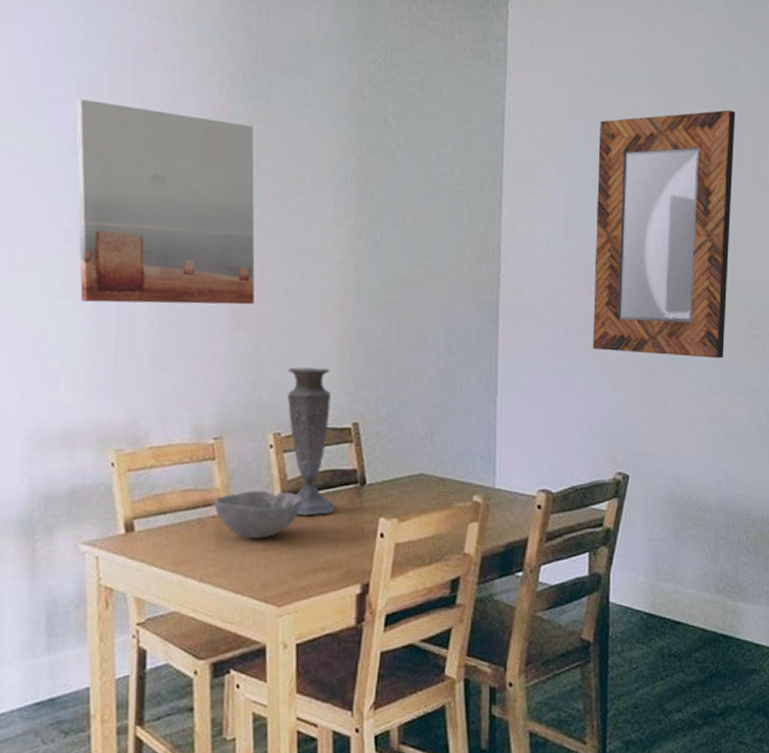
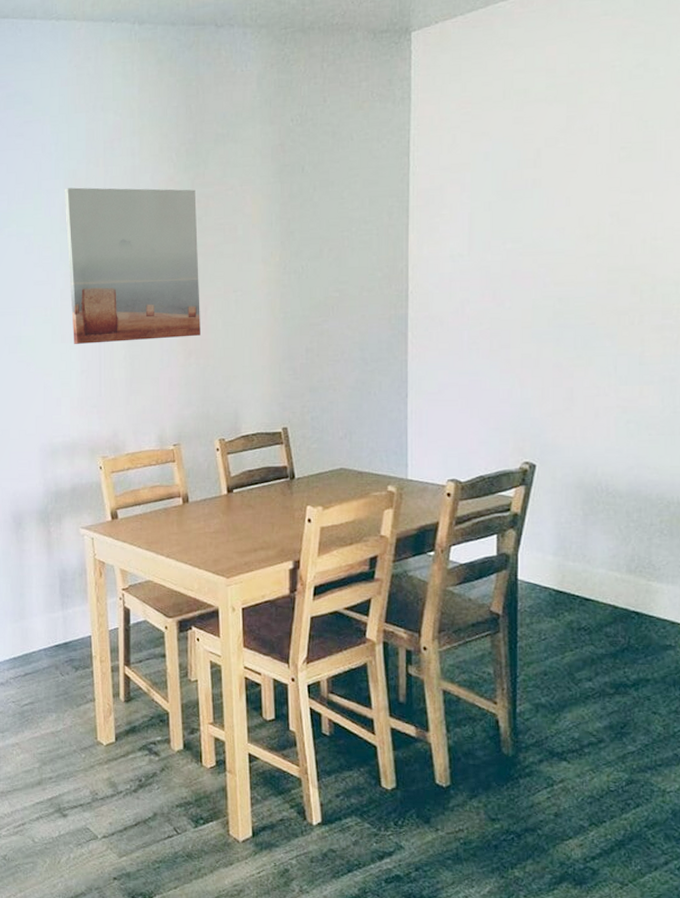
bowl: present [214,491,303,539] -> none [176,486,244,524]
vase: present [287,367,335,516] -> none [228,383,270,505]
home mirror: present [592,109,736,359] -> none [497,106,646,352]

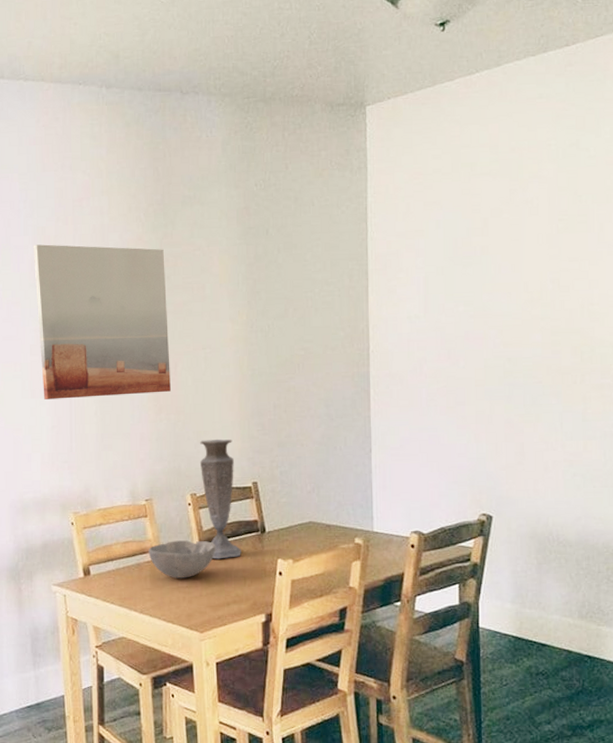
bowl: none [176,486,244,524] -> present [148,540,216,578]
vase: none [228,383,270,505] -> present [199,439,241,559]

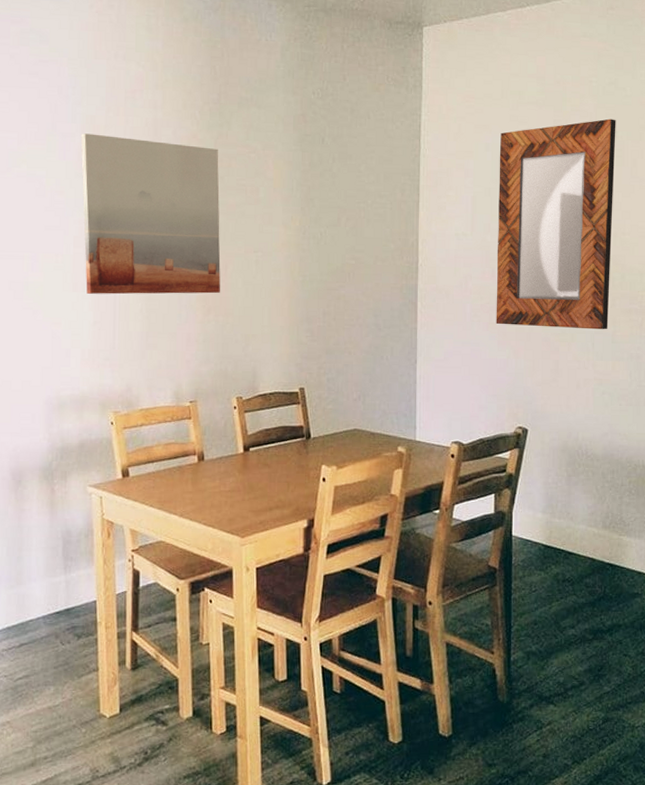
bowl: present [148,540,216,578] -> none [191,444,260,482]
vase: present [199,439,241,559] -> none [247,343,286,464]
home mirror: none [451,182,580,408] -> present [496,118,616,330]

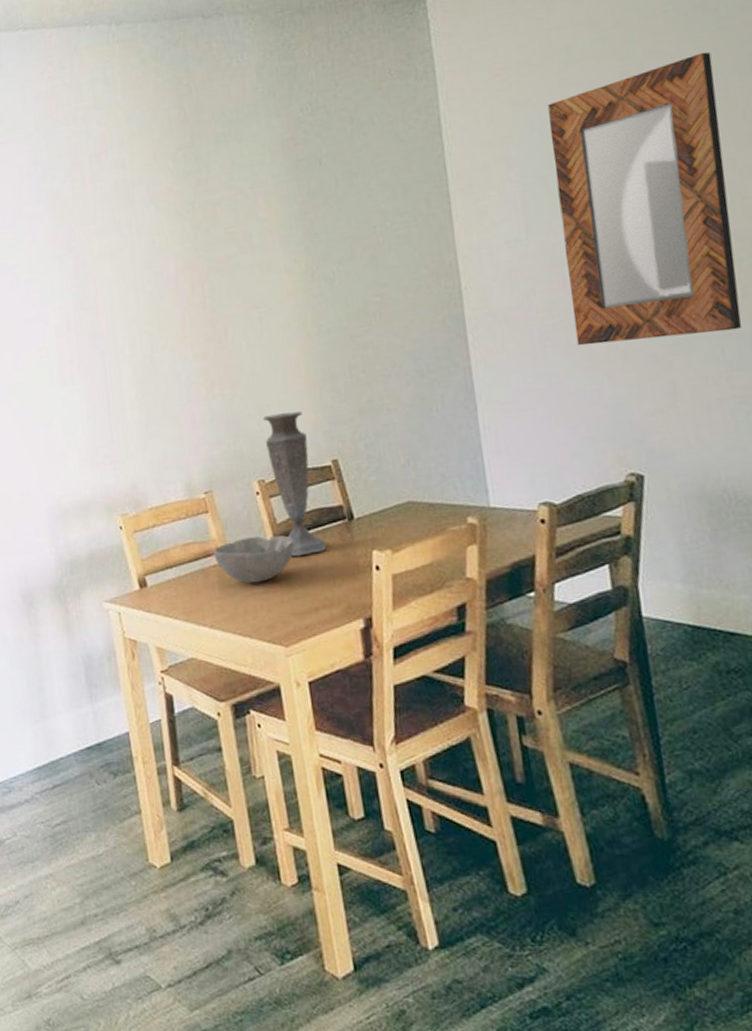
wall art: present [80,133,221,295] -> none [48,198,223,386]
bowl: none [191,444,260,482] -> present [213,535,295,584]
vase: none [247,343,286,464] -> present [262,411,327,557]

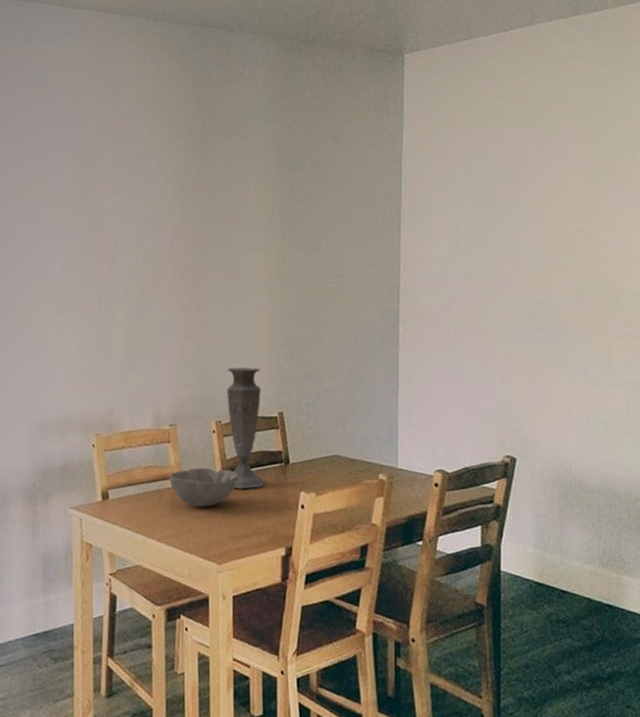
home mirror: present [548,52,742,346] -> none [481,138,606,355]

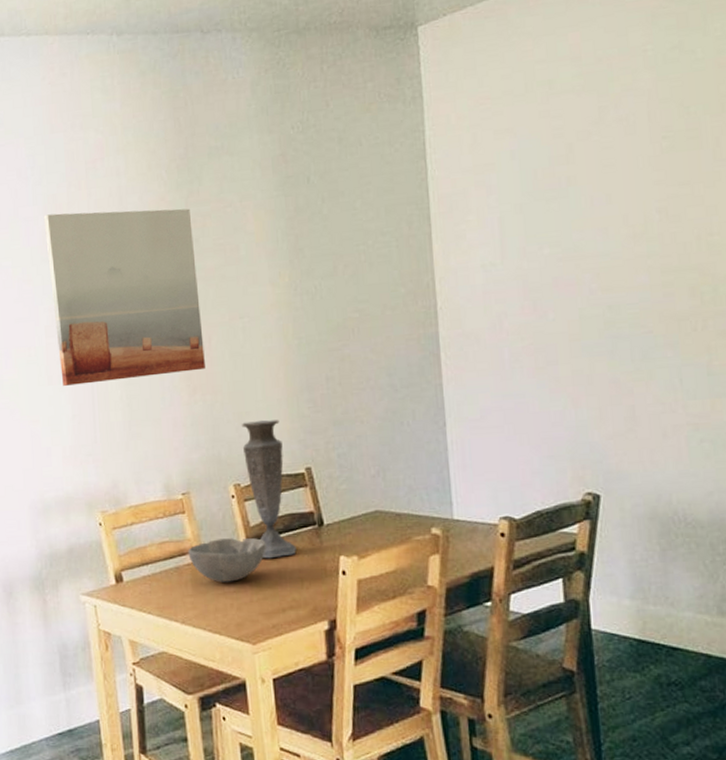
wall art: none [71,165,202,319] -> present [43,208,205,386]

